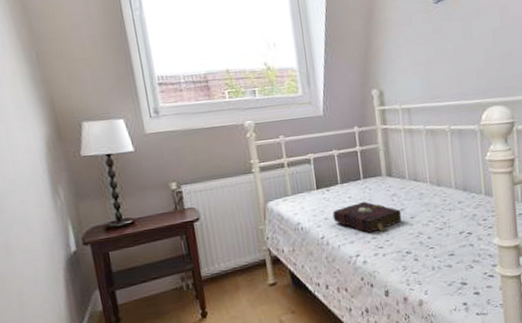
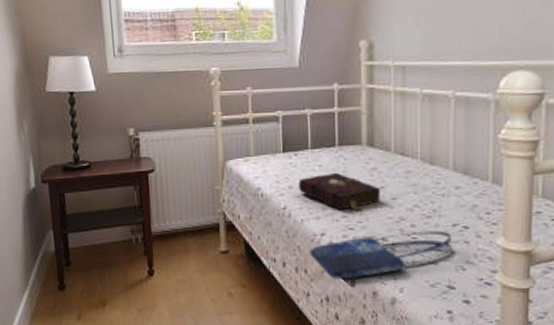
shopping bag: none [348,238,461,293] -> present [309,230,452,280]

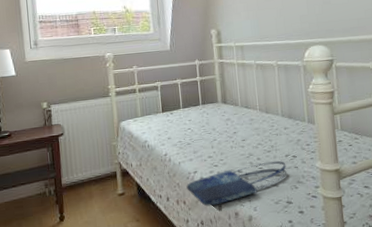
book: present [298,172,380,212] -> none [175,124,235,153]

